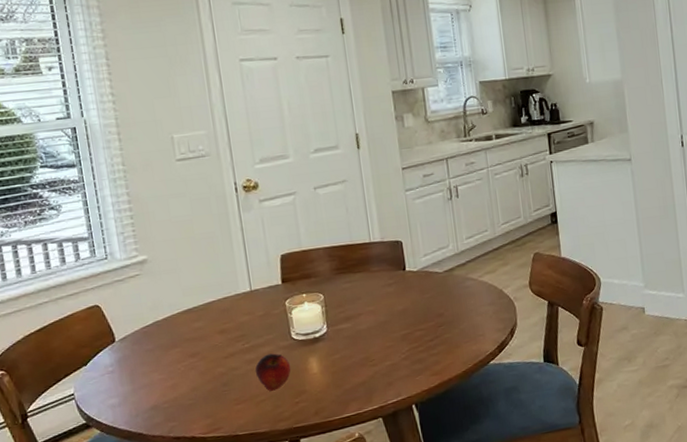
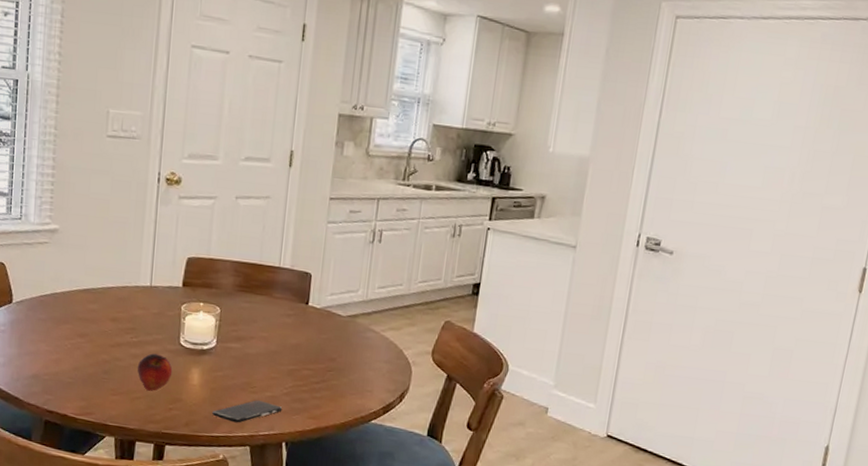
smartphone: none [338,371,405,399] -> present [212,400,283,423]

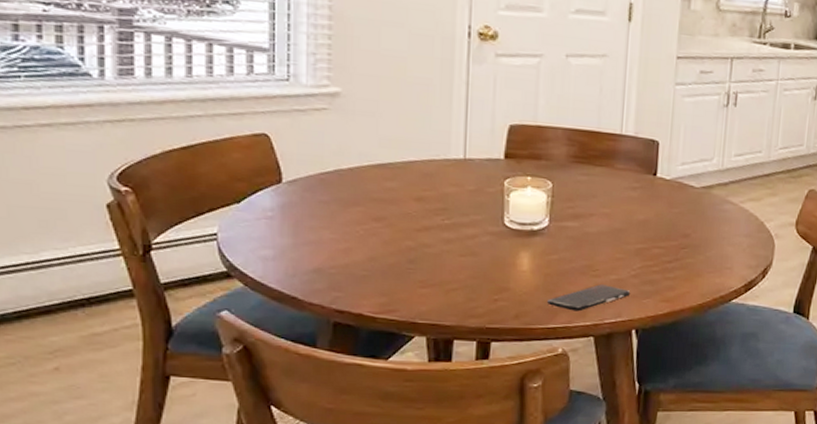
apple: present [137,353,173,391] -> none [451,237,497,281]

